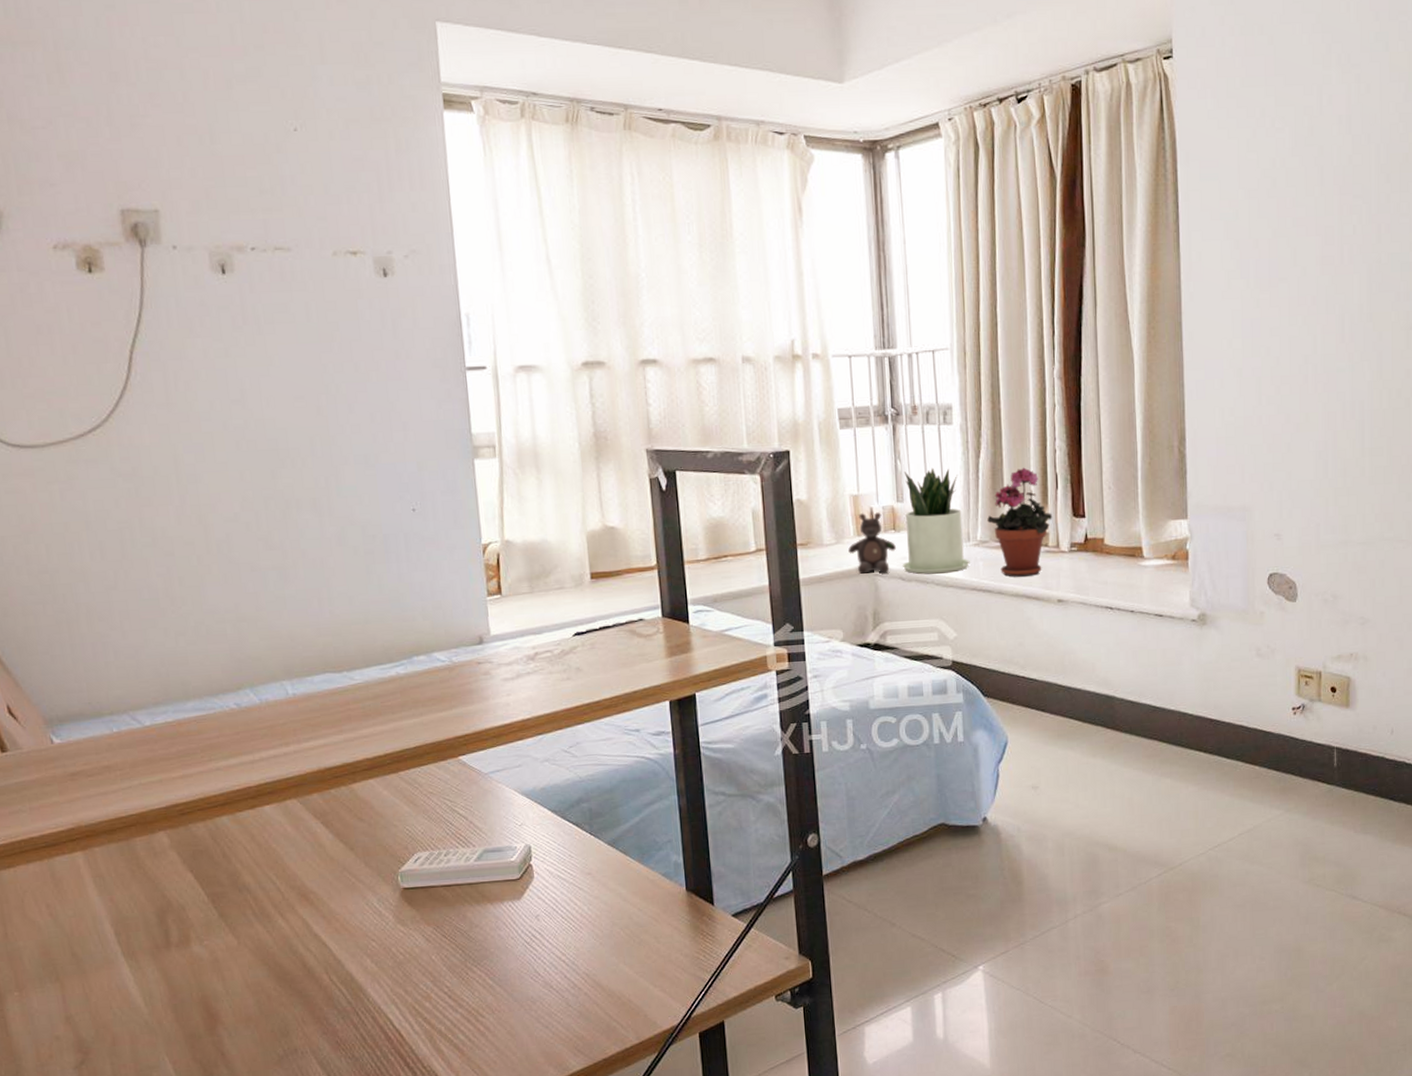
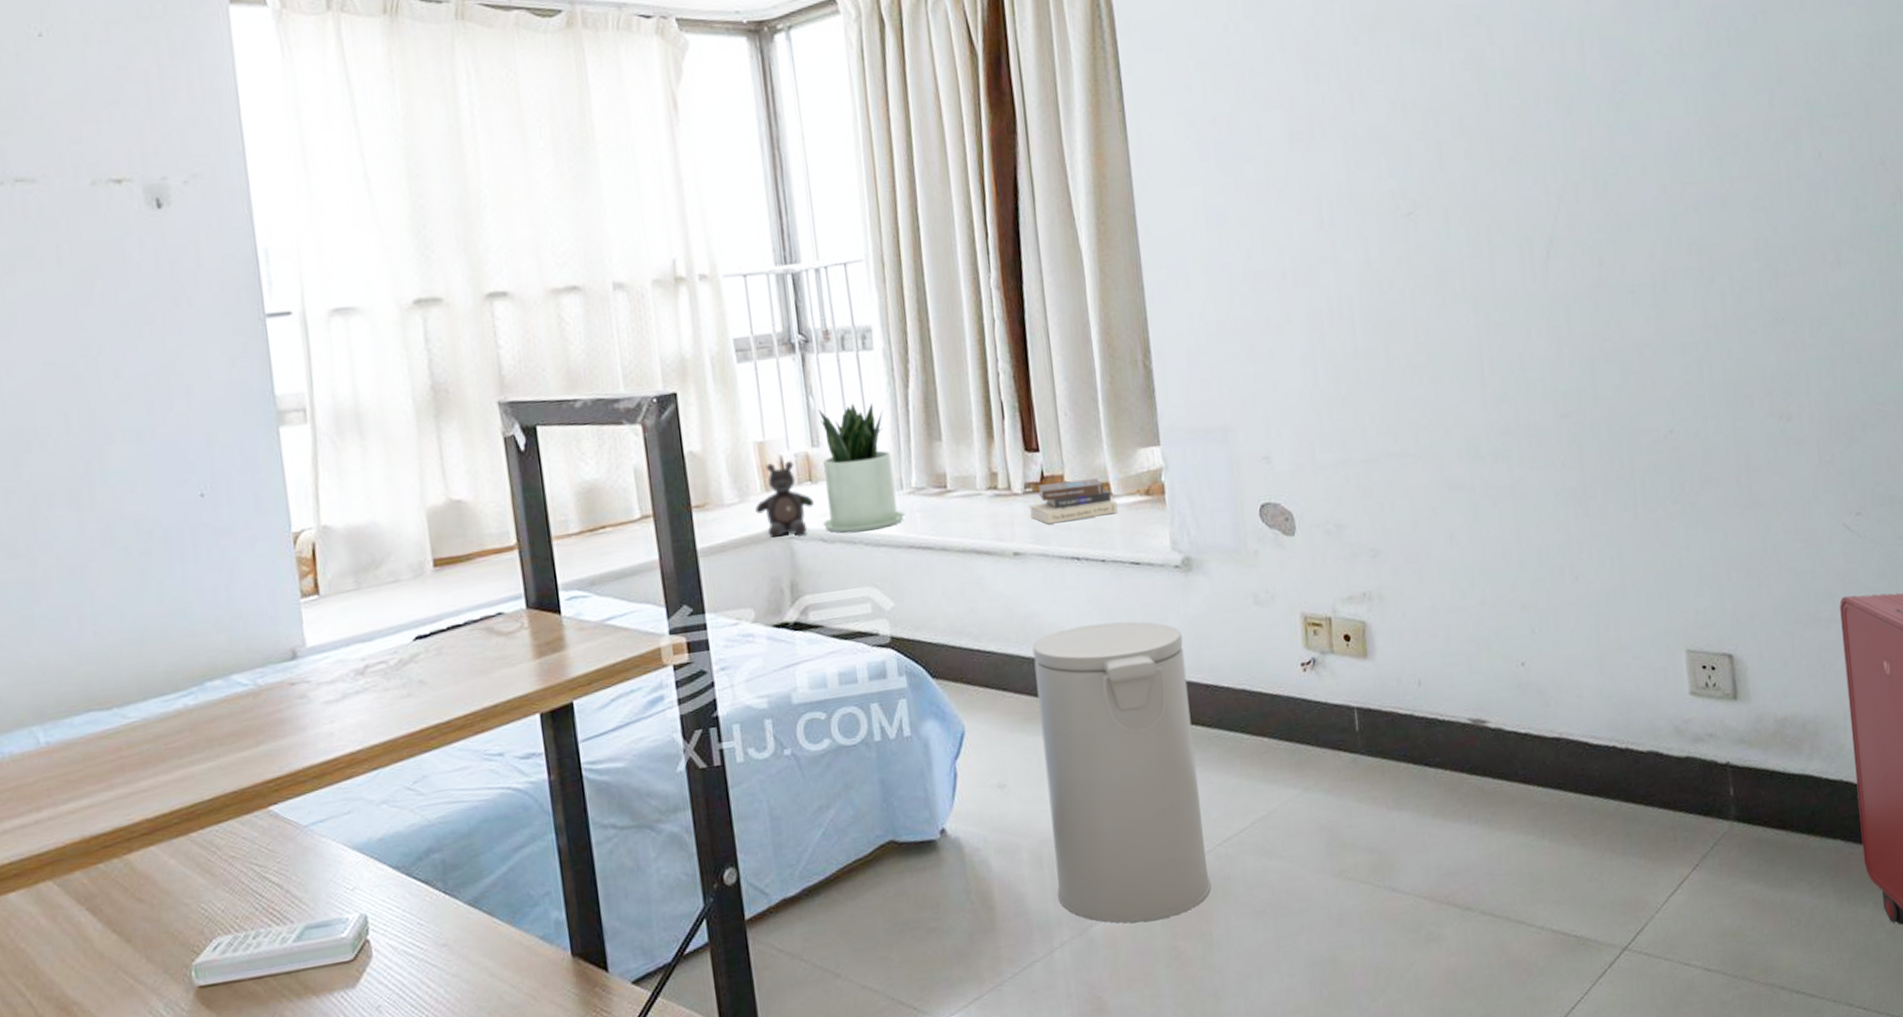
potted plant: present [987,467,1053,577] -> none [922,396,1001,529]
trash bin: none [1068,662,1202,905] -> present [1032,621,1211,923]
books: none [1073,542,1147,578] -> present [1028,478,1118,525]

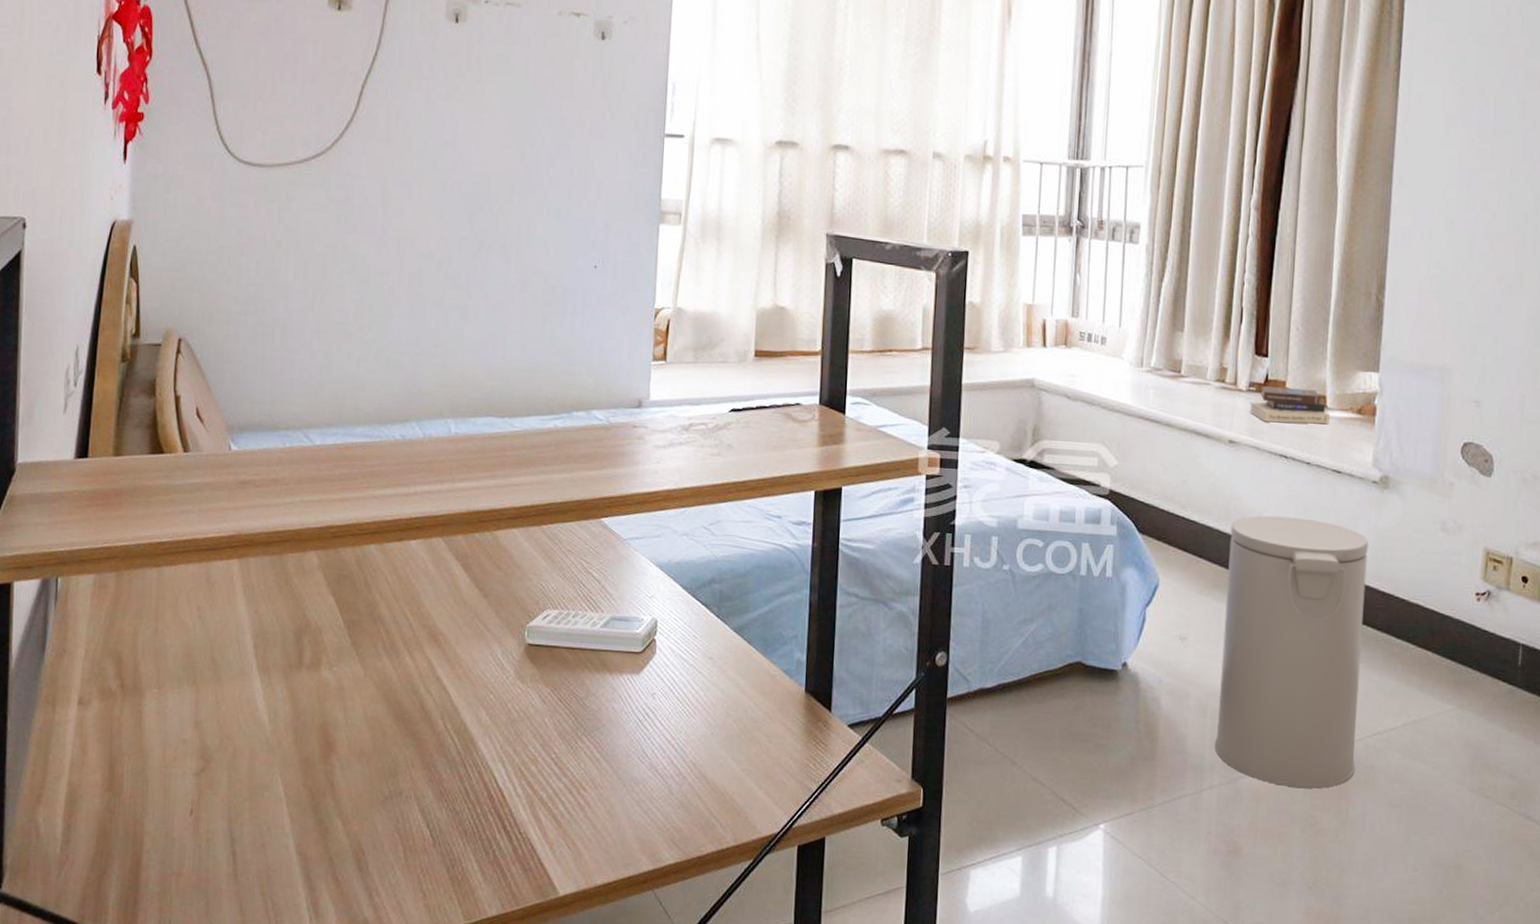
stuffed animal: present [755,461,815,539] -> none [1016,324,1066,389]
planter: present [818,403,905,533] -> none [1069,286,1141,397]

